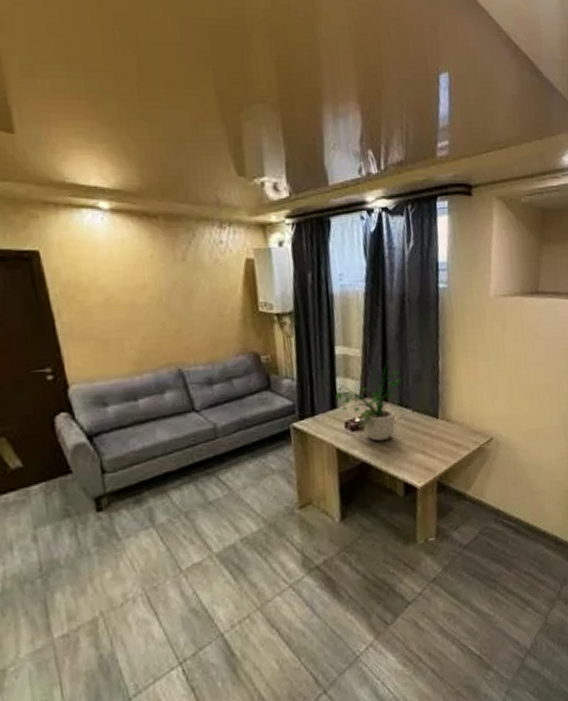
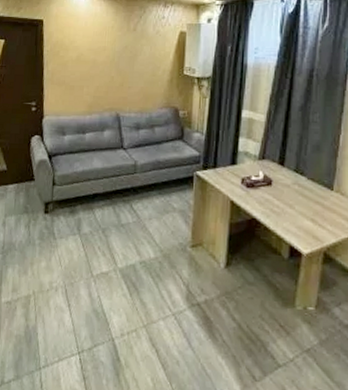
potted plant: present [335,358,404,441] -> none [236,126,302,202]

